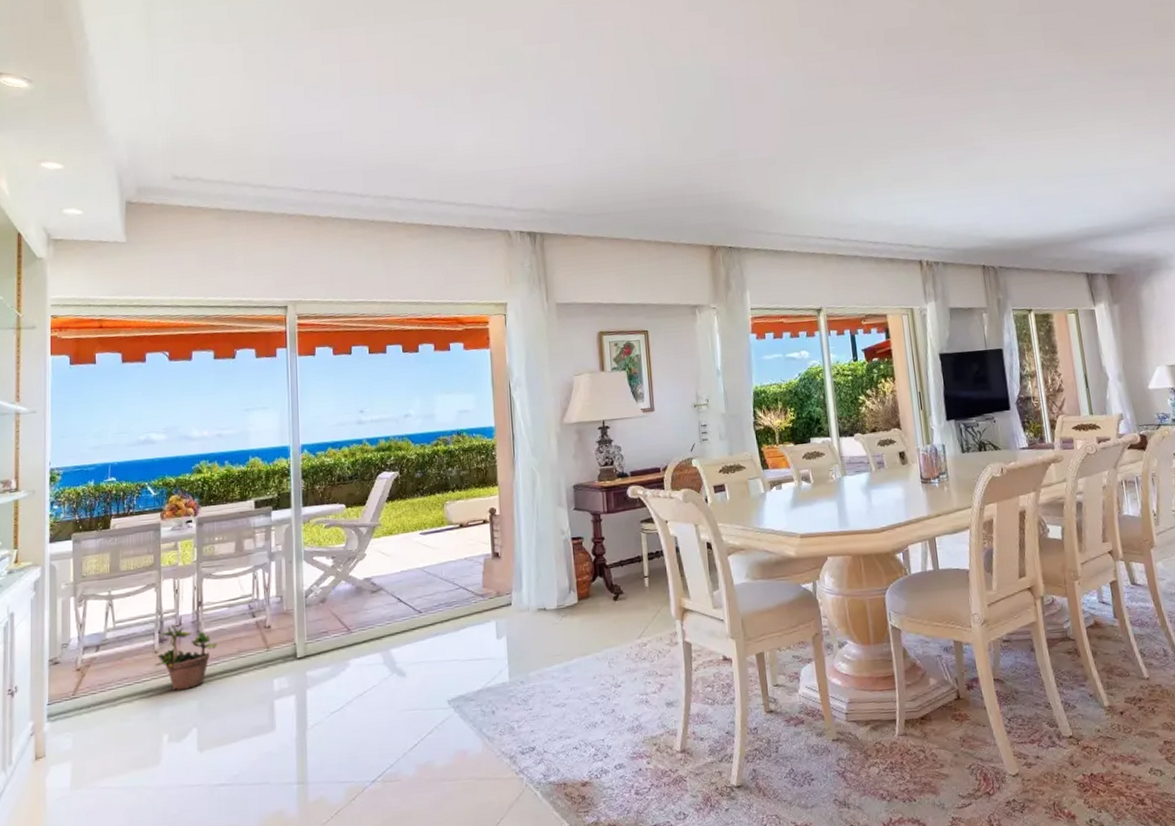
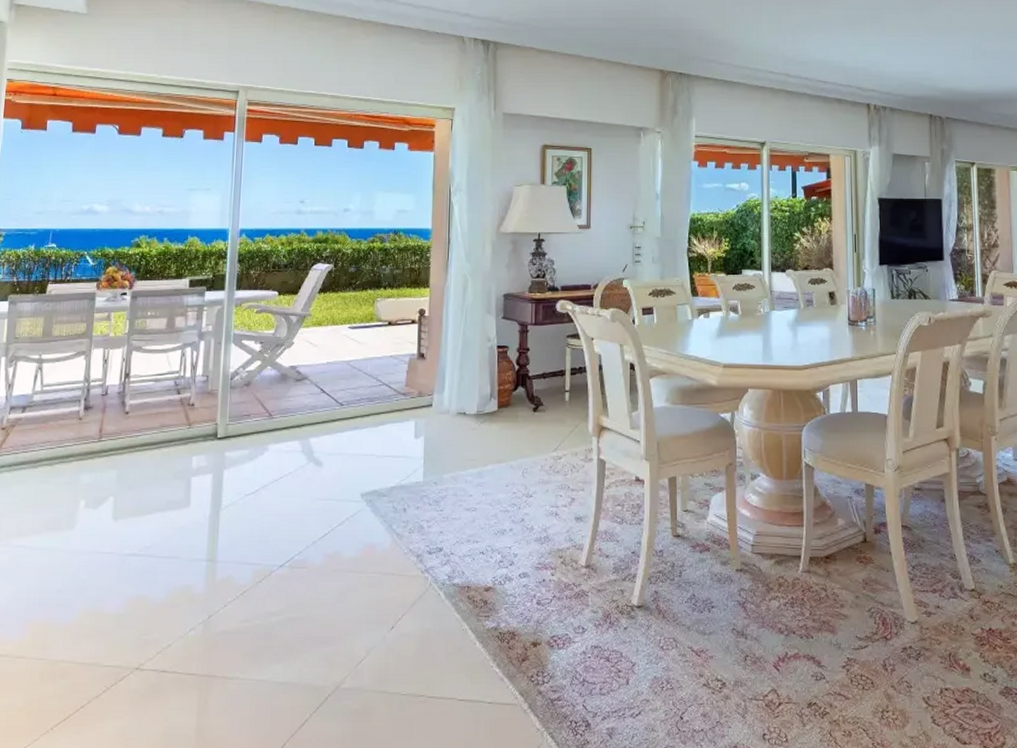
potted plant: present [155,618,217,691] -> none [78,389,140,459]

